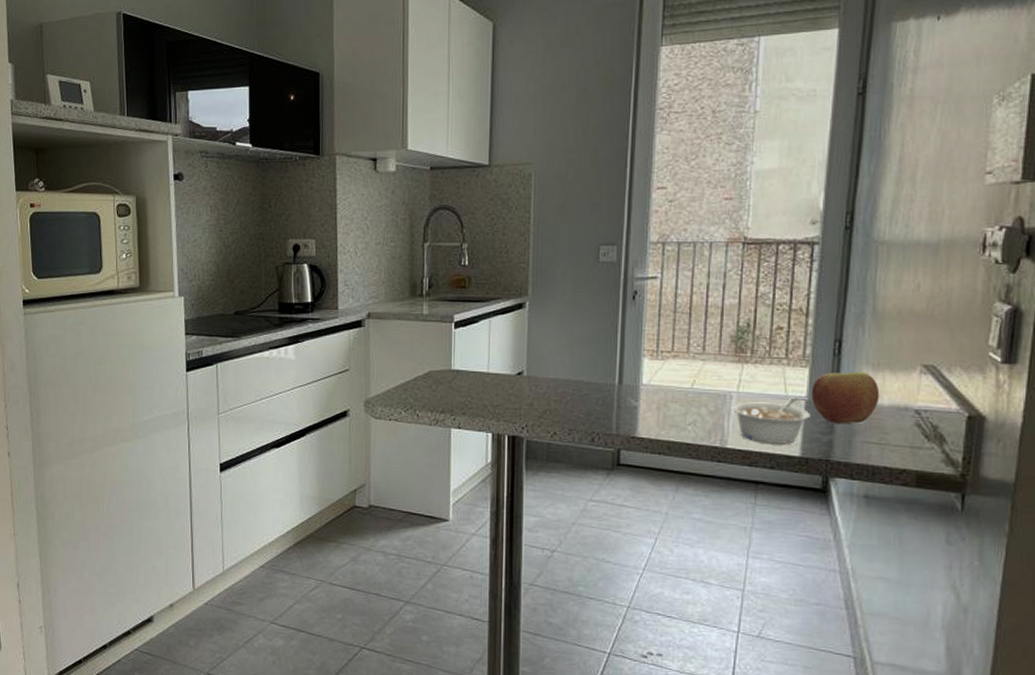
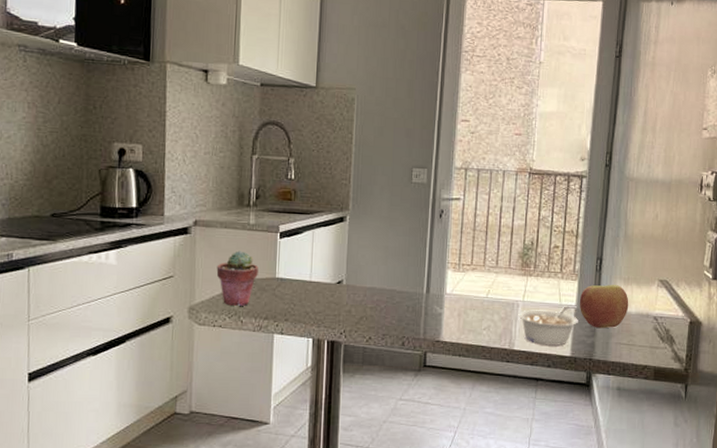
potted succulent: none [391,342,433,399] -> present [216,251,258,306]

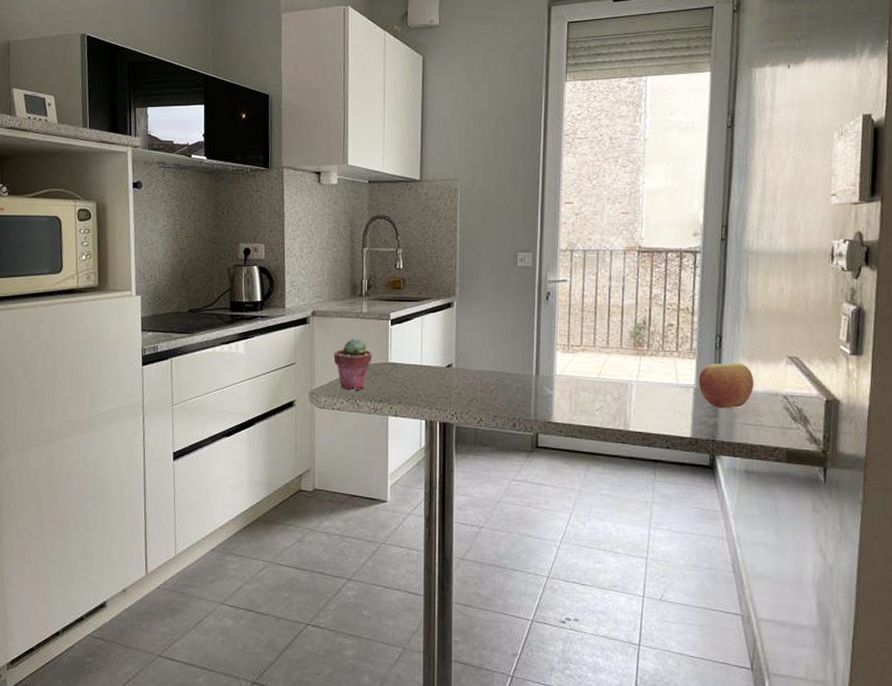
legume: present [518,306,578,346] -> none [632,385,698,426]

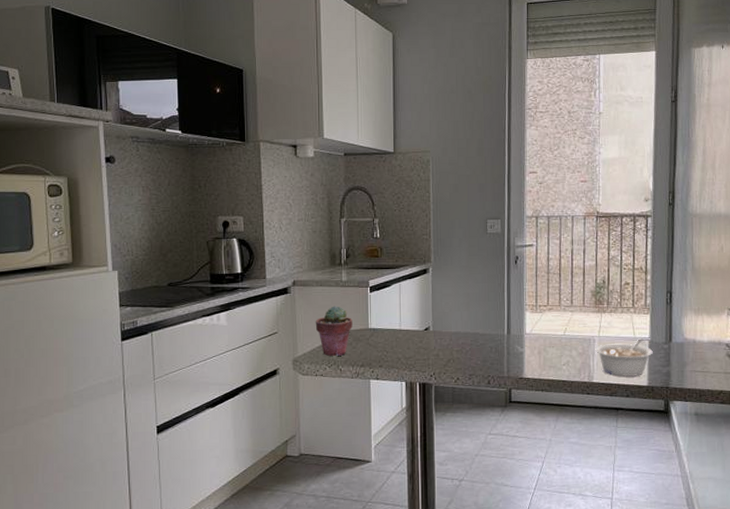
legume: none [632,385,698,426] -> present [595,338,653,377]
apple: present [698,363,754,409] -> none [652,316,701,358]

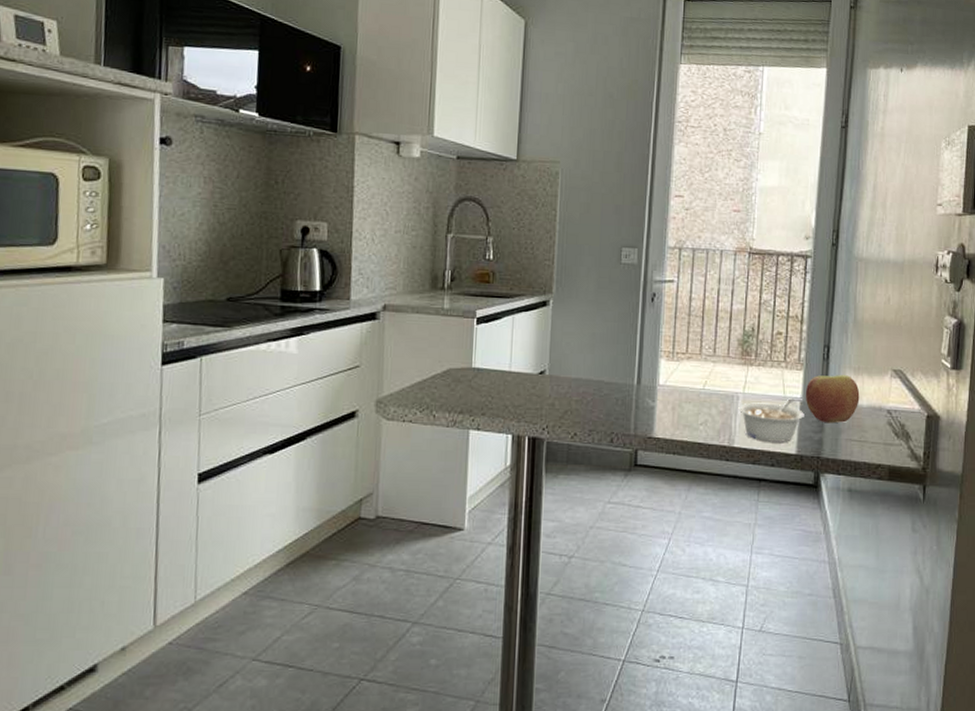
potted succulent: present [315,306,353,356] -> none [407,338,453,399]
apple: none [652,316,701,358] -> present [805,375,860,424]

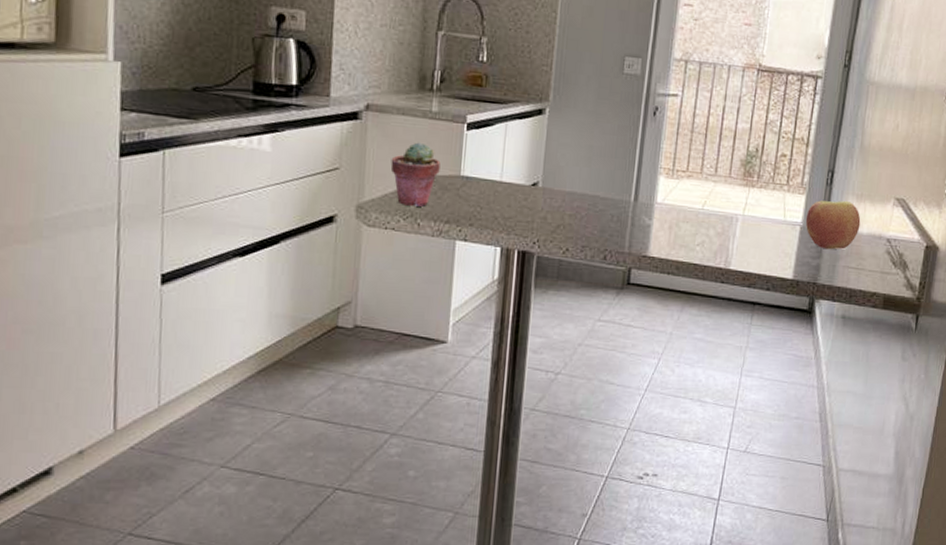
potted succulent: none [407,338,453,399] -> present [390,142,440,207]
legume: present [738,398,804,442] -> none [737,222,804,267]

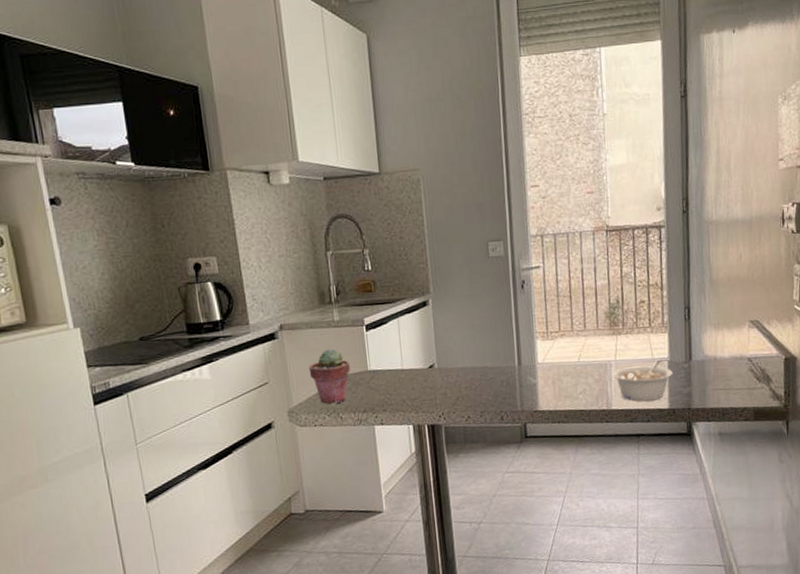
legume: none [737,222,804,267] -> present [612,359,673,401]
apple: present [805,200,861,250] -> none [671,331,722,377]

